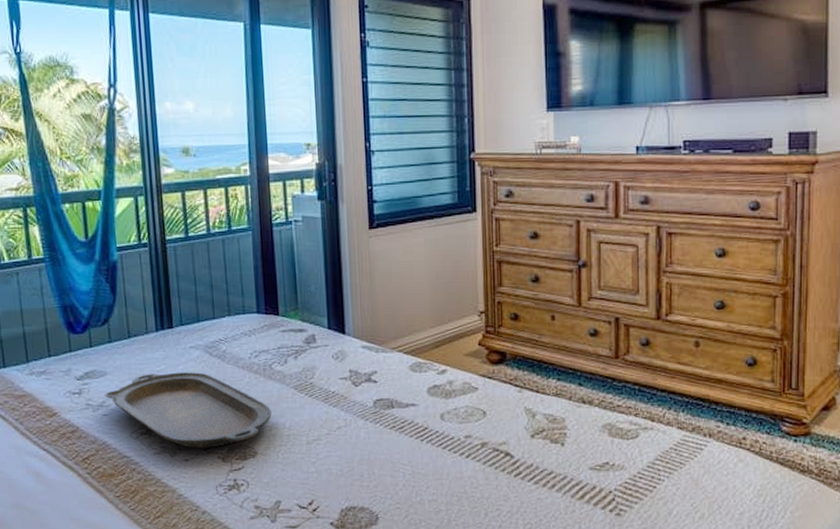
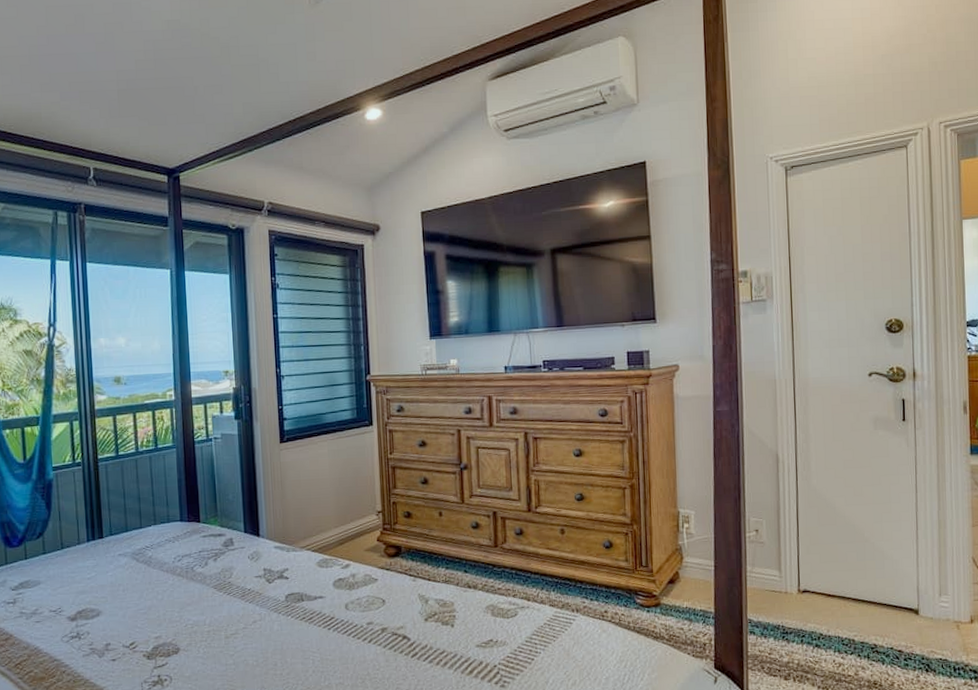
serving tray: present [105,372,272,448] -> none [38,577,193,648]

